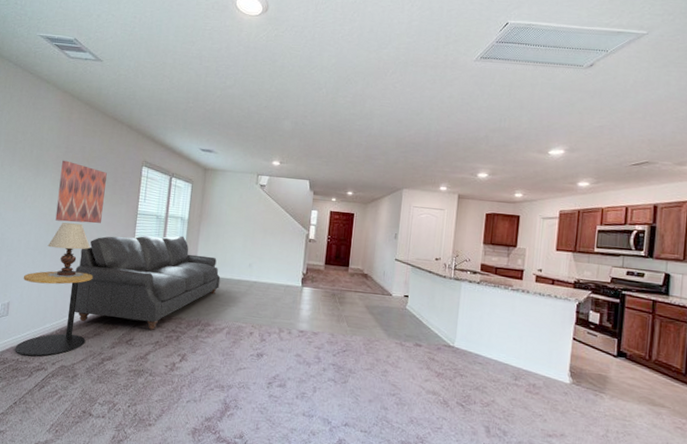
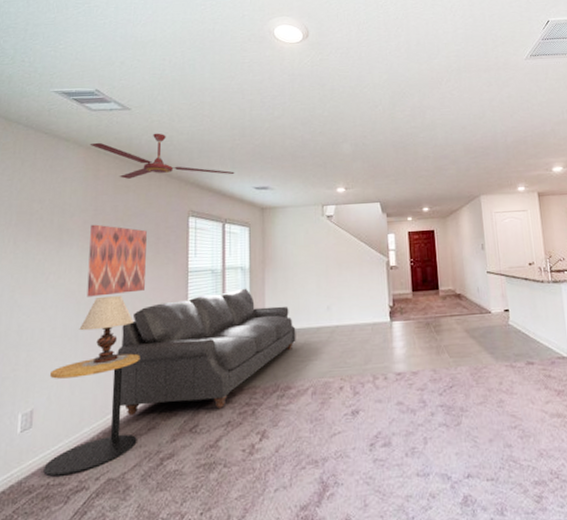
ceiling fan: none [66,86,186,134] -> present [89,133,235,179]

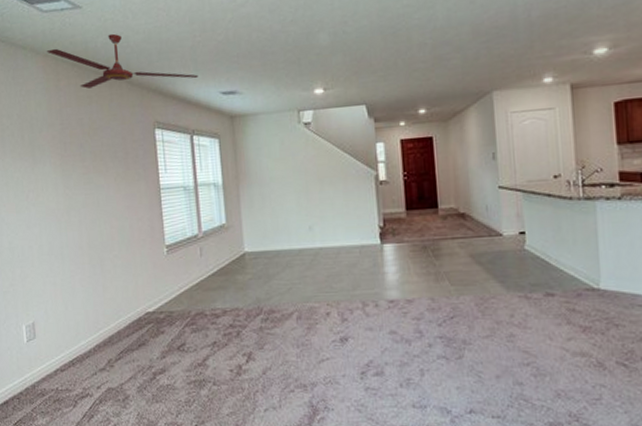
side table: present [43,353,141,477] -> none [44,272,130,383]
table lamp: present [79,295,134,367] -> none [63,213,113,284]
wall art: present [87,224,147,297] -> none [60,139,119,215]
sofa: present [117,288,296,417] -> none [101,206,278,333]

